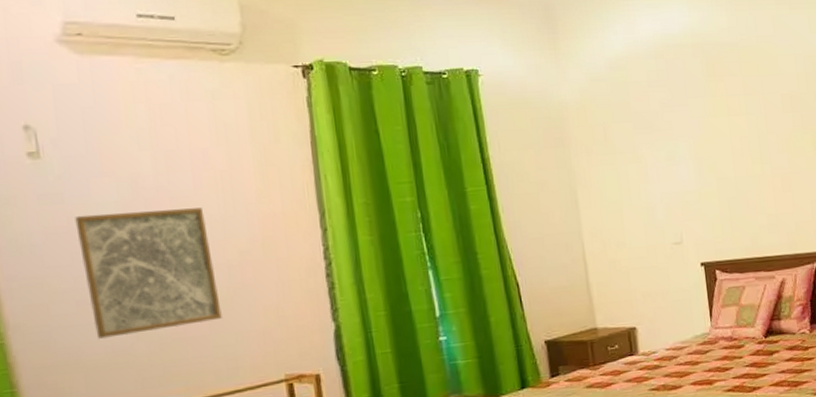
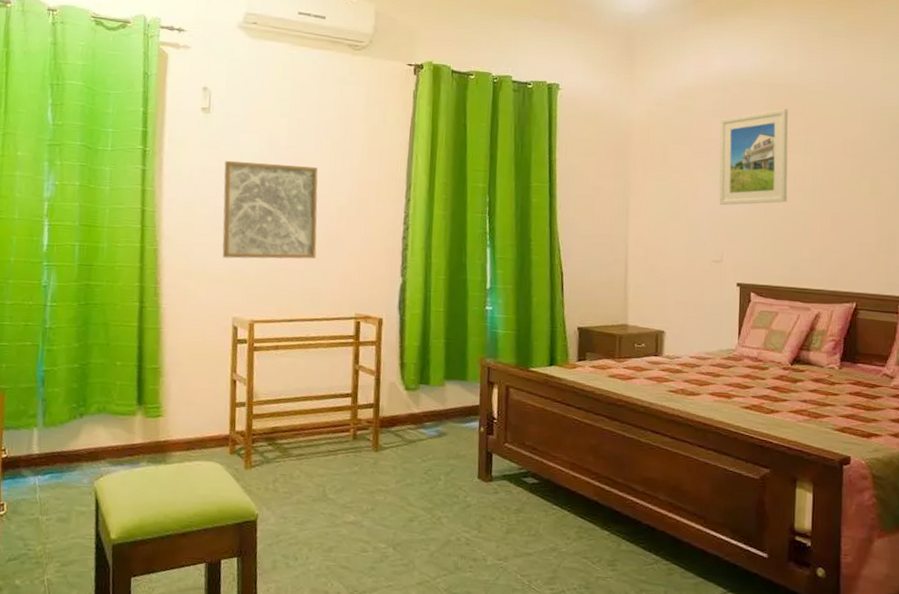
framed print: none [657,69,737,183] -> present [719,109,788,206]

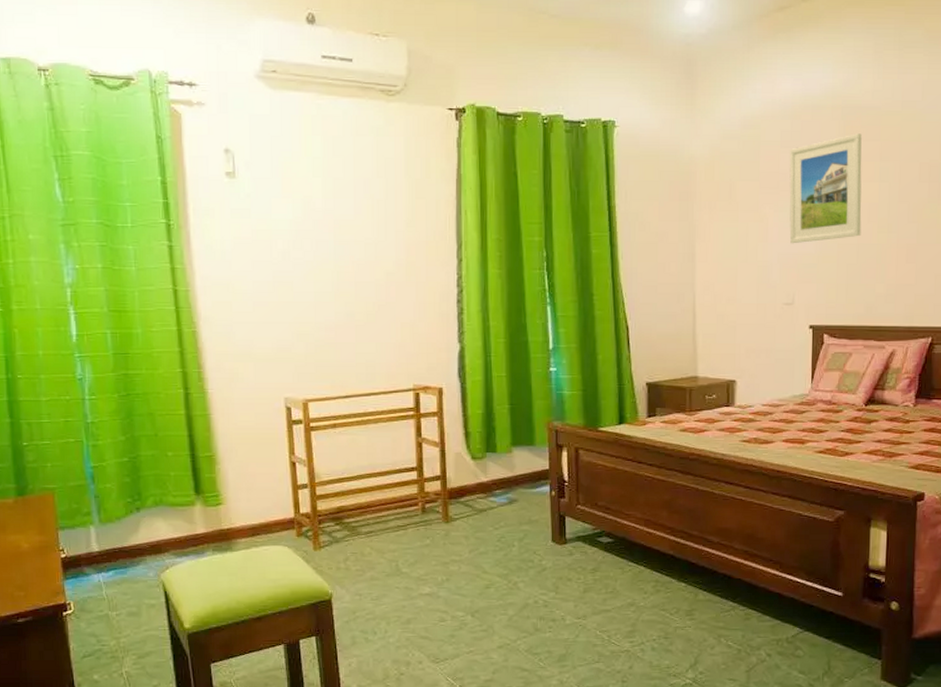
wall art: present [222,160,318,260] -> none [258,229,367,336]

